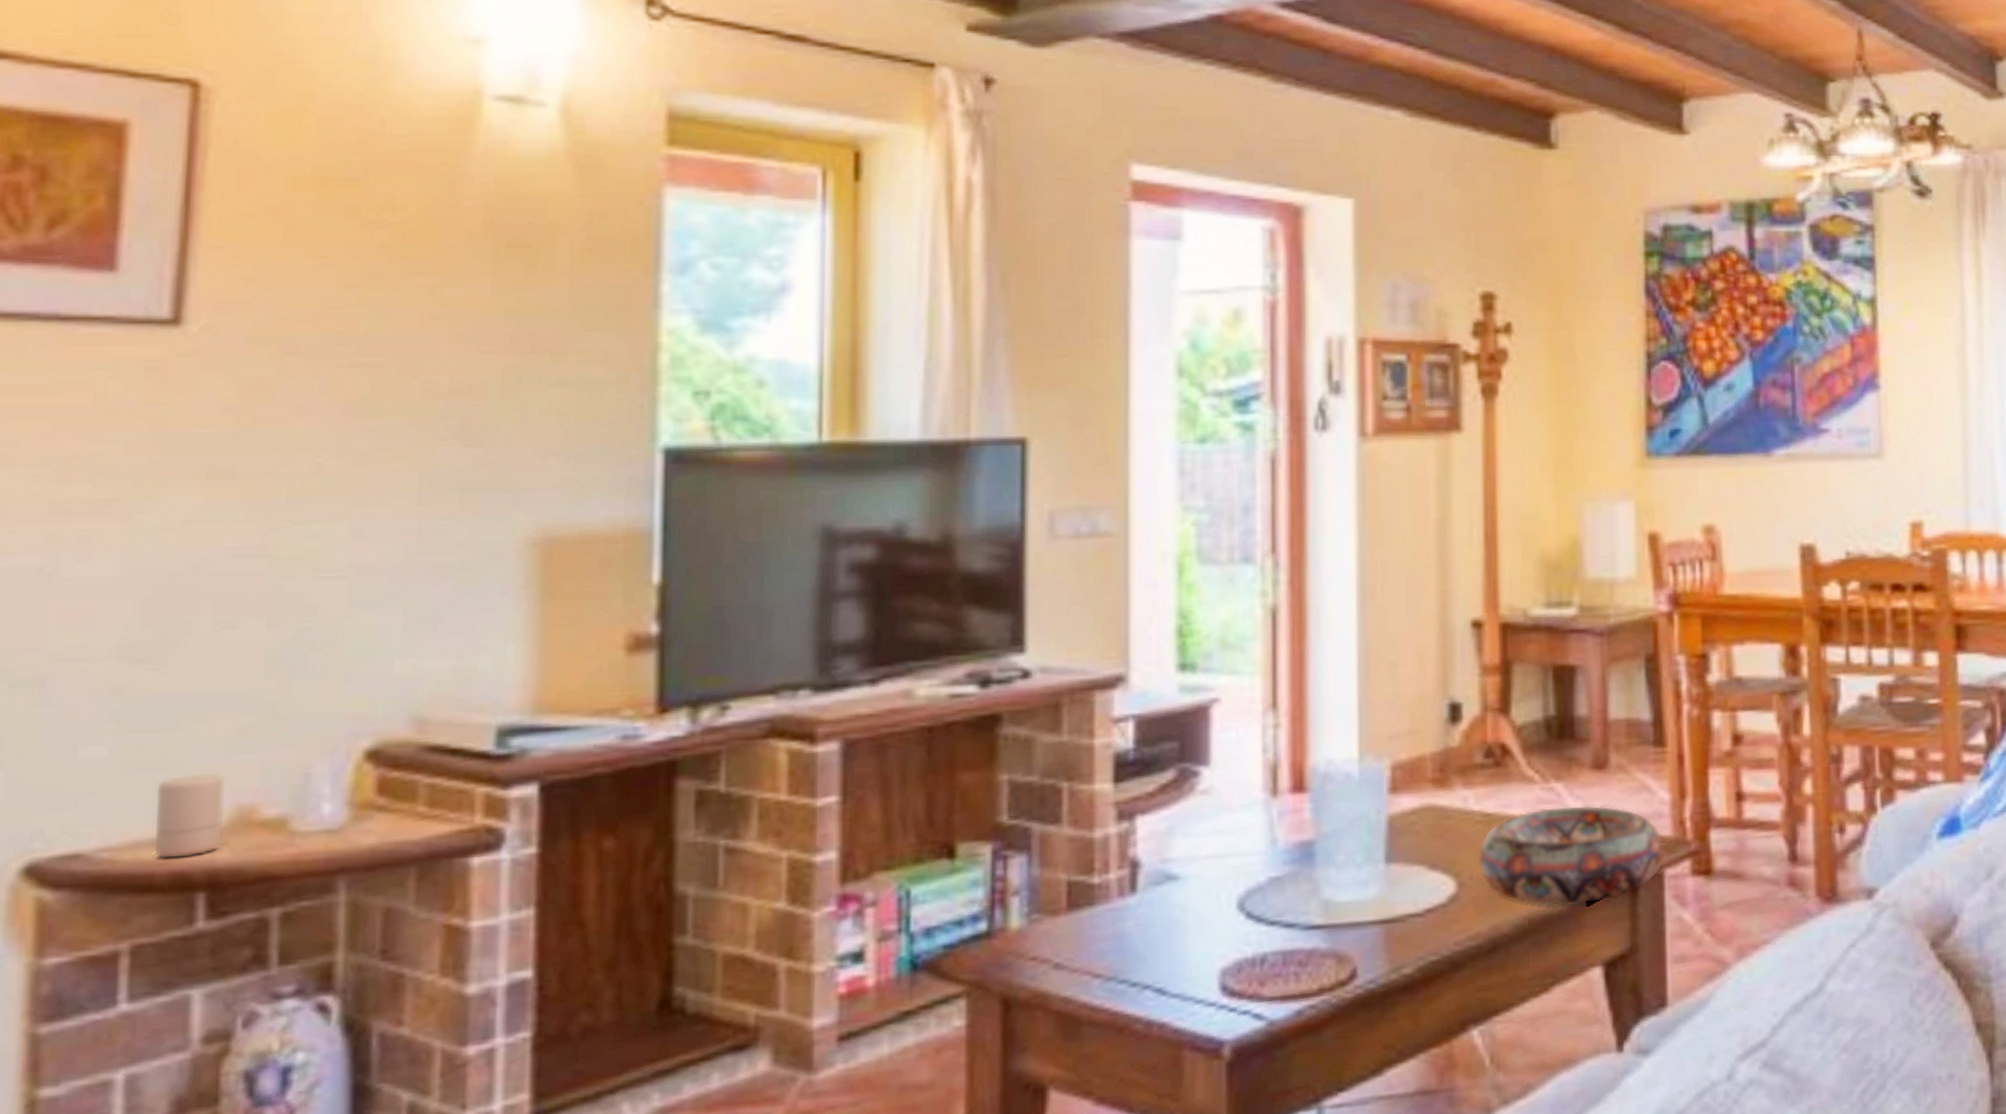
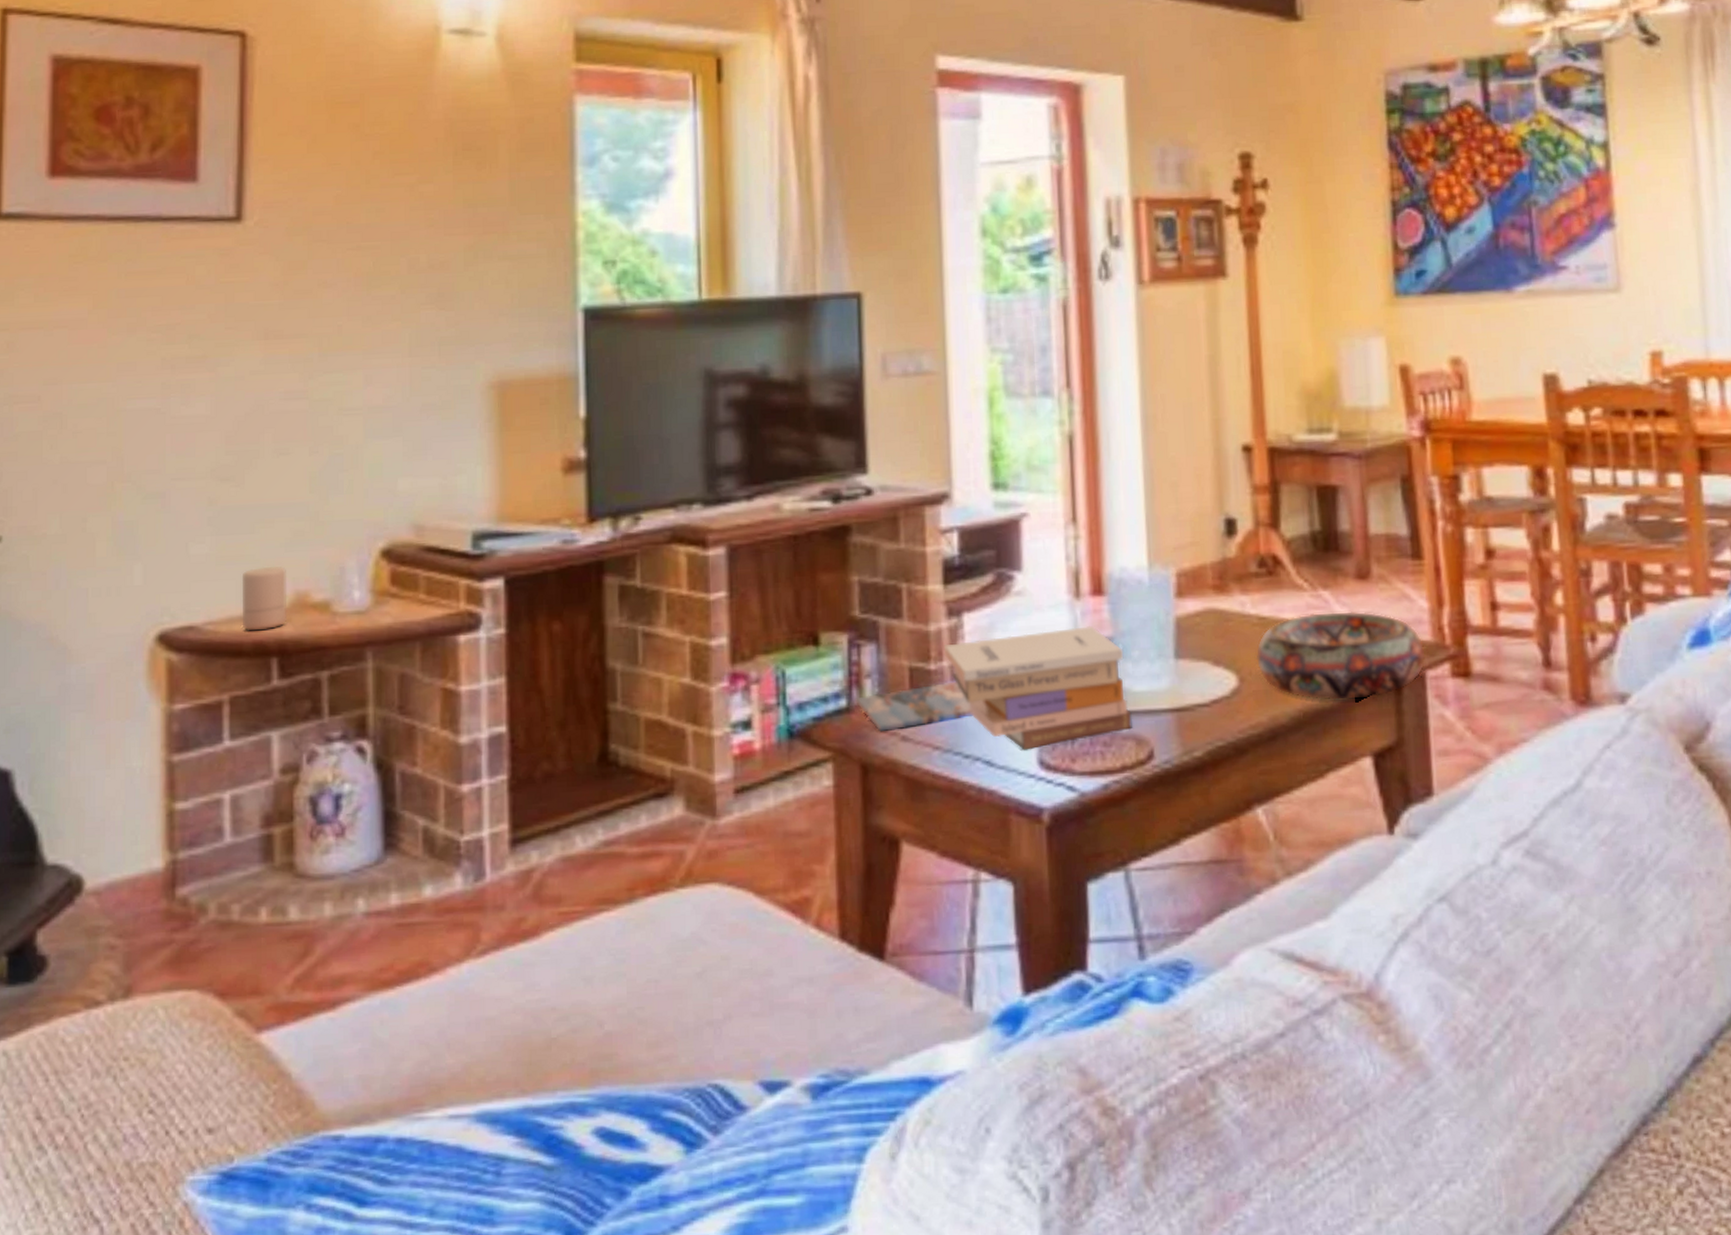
magazine: none [999,896,1142,959] -> present [856,681,972,732]
books: none [1110,827,1333,975] -> present [943,625,1132,751]

